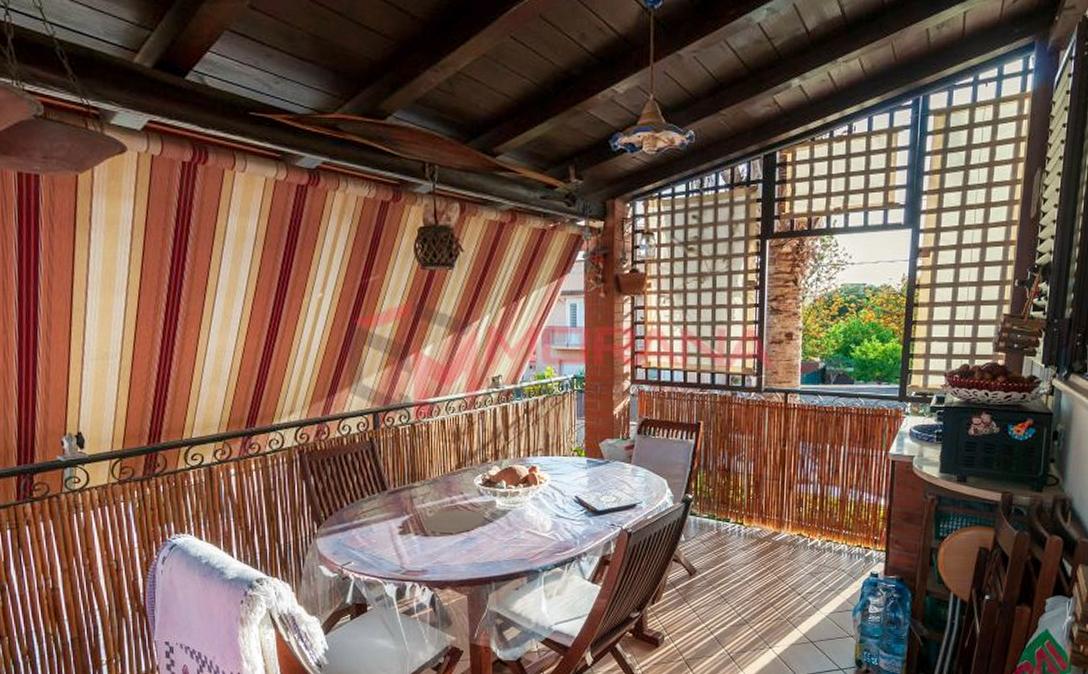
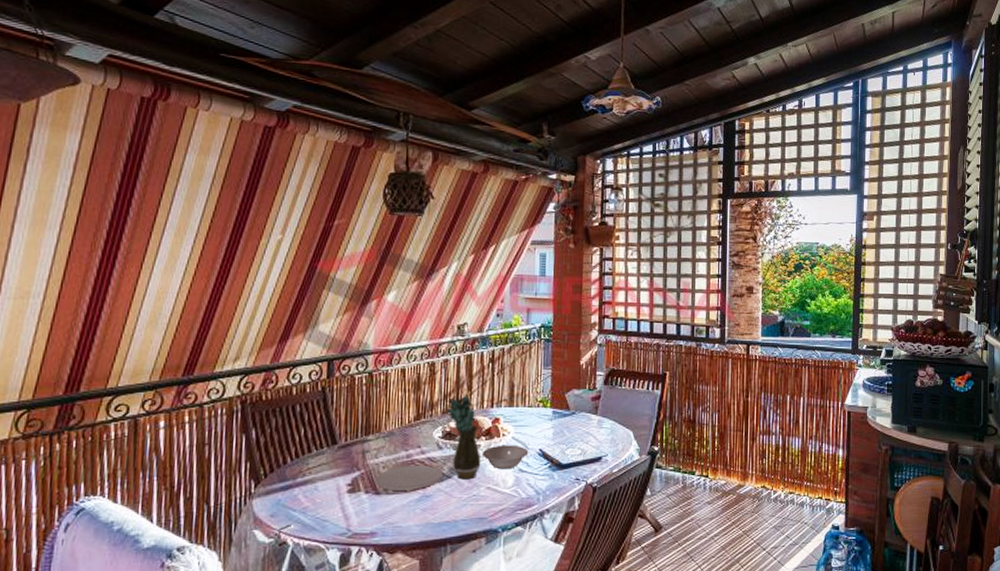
vase: none [486,443,520,524] -> present [447,393,481,480]
bowl: none [520,492,565,515] -> present [482,445,529,470]

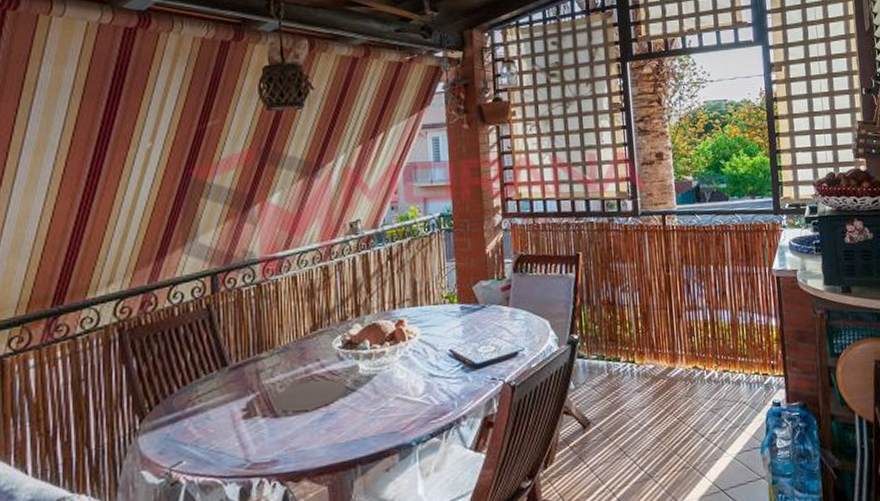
vase: present [447,393,481,480] -> none [345,296,387,392]
bowl: present [482,445,529,470] -> none [387,347,438,377]

